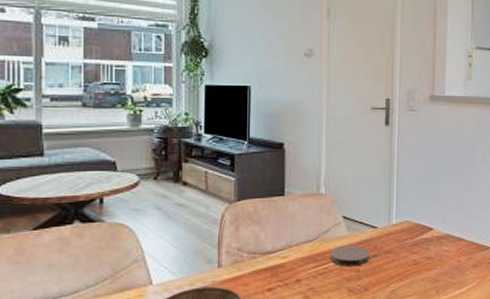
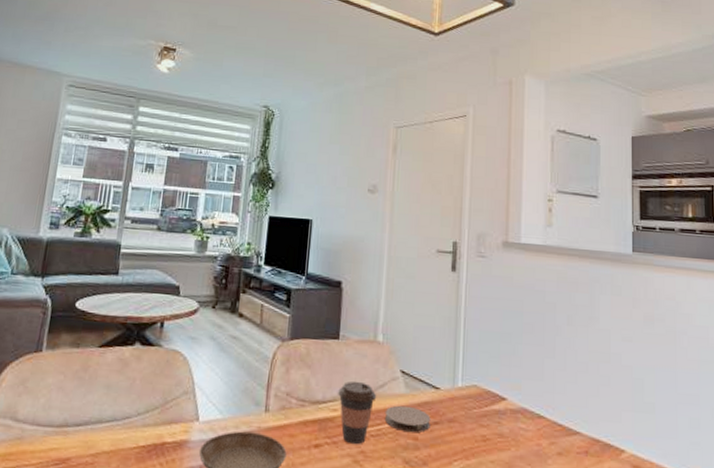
coffee cup: none [287,230,322,284] -> present [338,381,377,445]

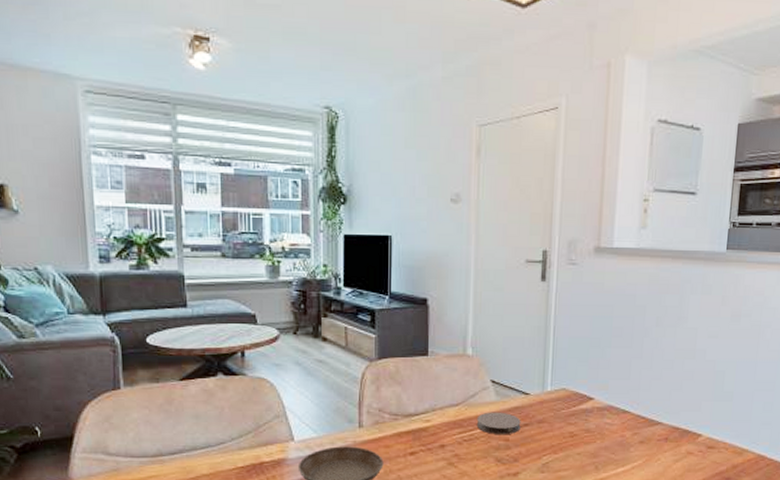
coffee cup: present [338,381,377,445] -> none [430,393,469,450]

